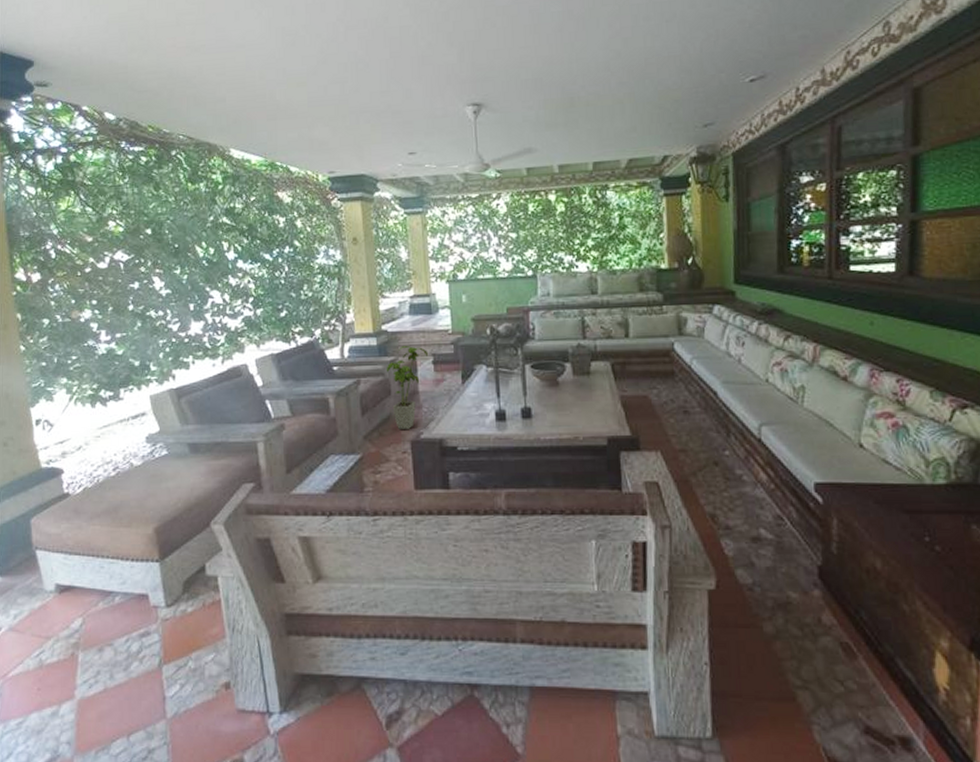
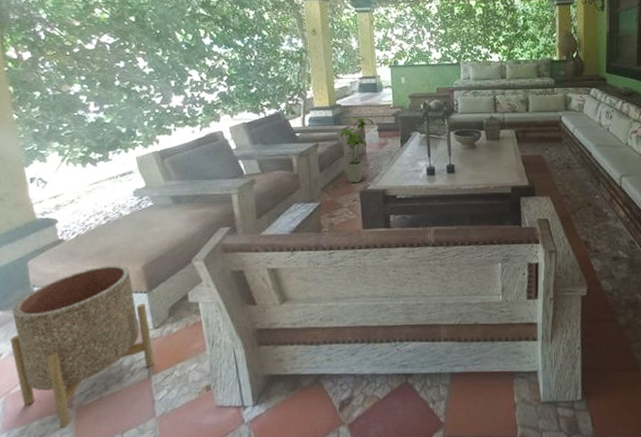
planter: none [10,525,167,724] -> present [10,264,155,428]

